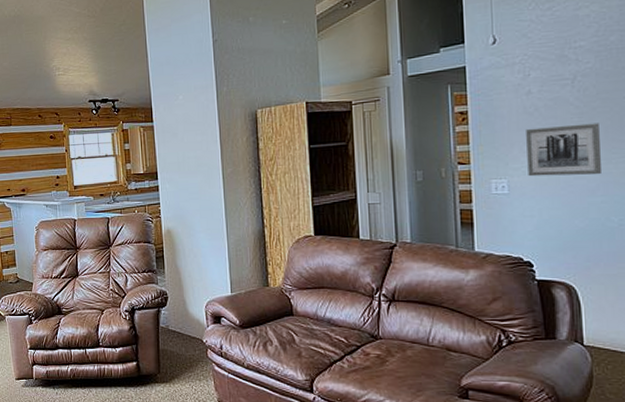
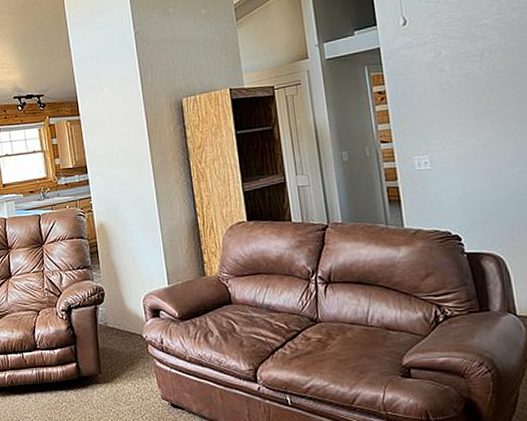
wall art: present [526,123,603,177] -> none [442,96,517,152]

